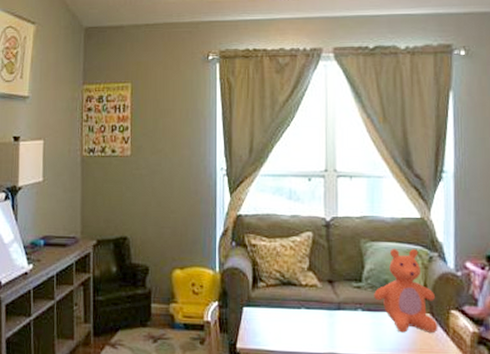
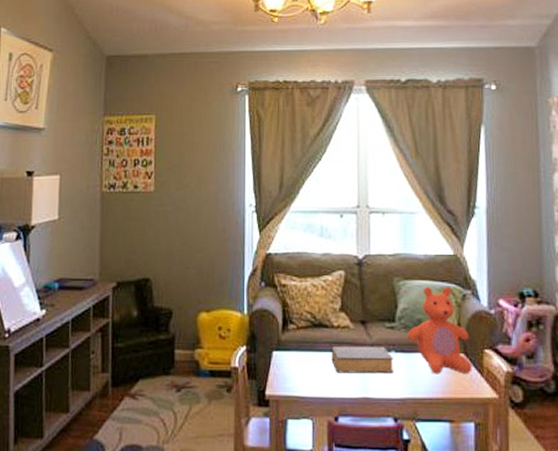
book: none [299,304,360,331] -> present [331,347,393,374]

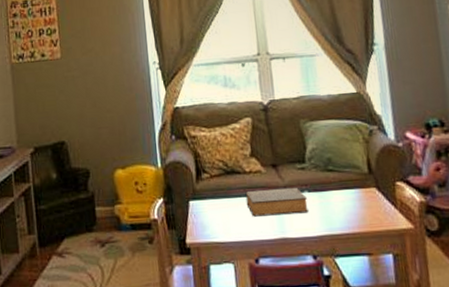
teddy bear: present [407,287,472,374] -> none [318,124,386,210]

